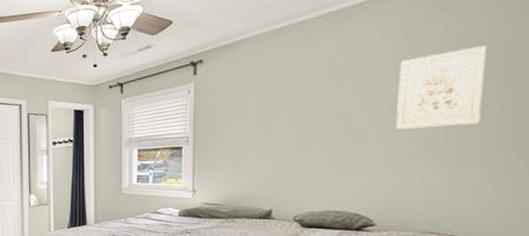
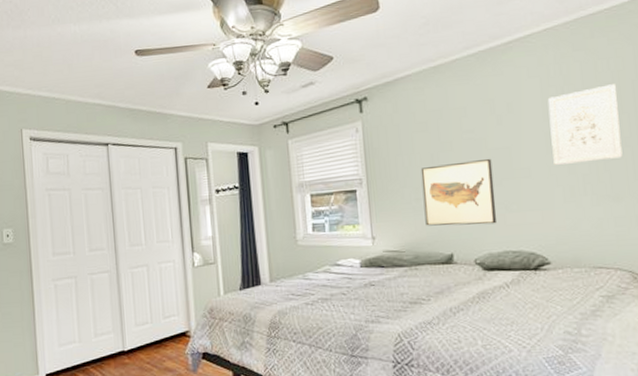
wall art: none [247,121,326,185] -> present [420,158,497,226]

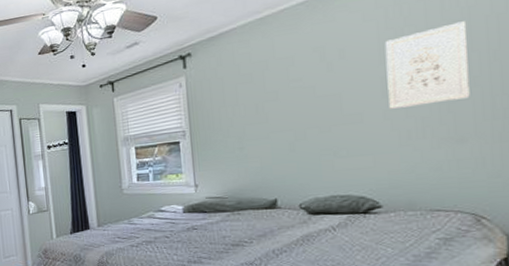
wall art: present [420,158,497,226] -> none [245,105,325,174]

